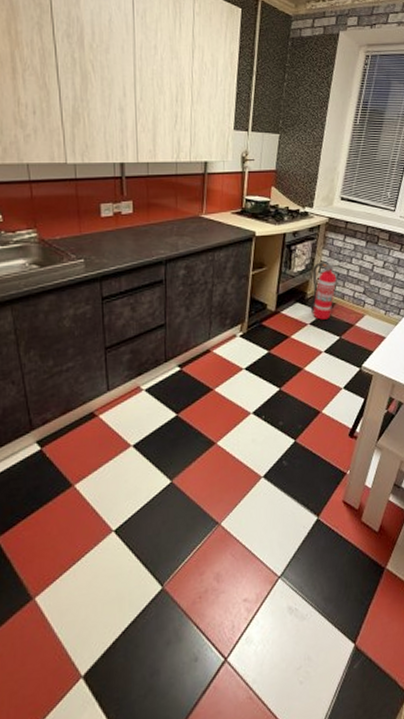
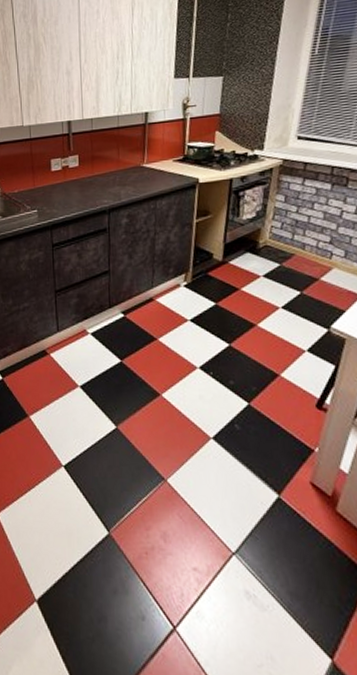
fire extinguisher: present [311,261,344,320] -> none [264,207,303,272]

